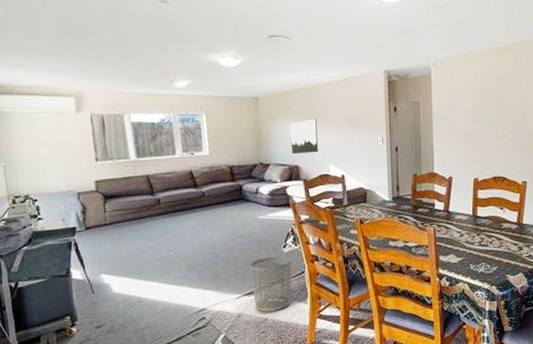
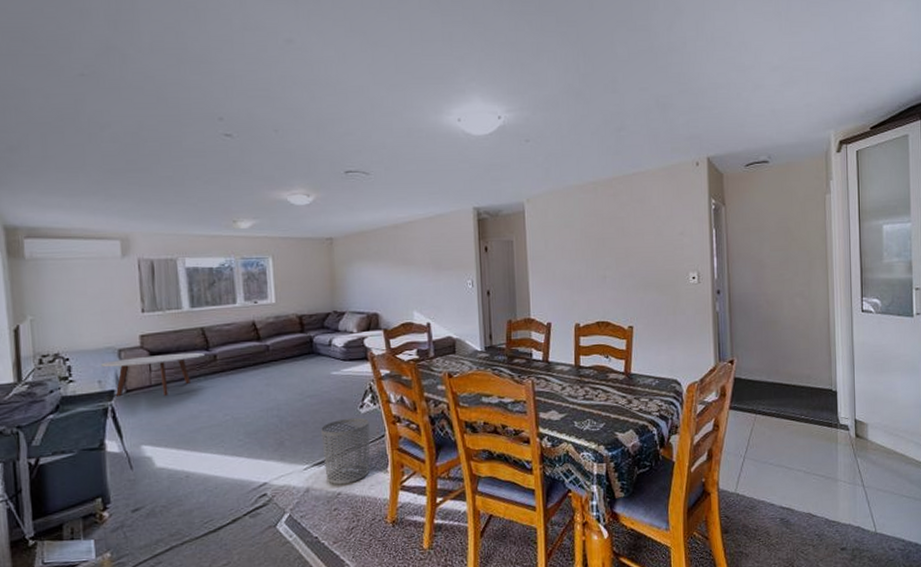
coffee table: none [64,196,150,233] -> present [101,352,204,397]
wall art: present [289,118,318,155] -> none [368,261,400,301]

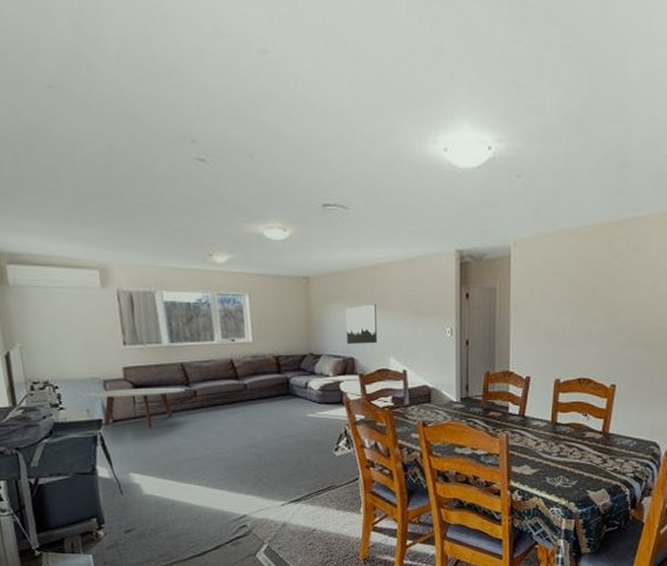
waste bin: present [321,417,370,484] -> none [297,460,344,521]
wall art: none [368,261,400,301] -> present [345,304,377,345]

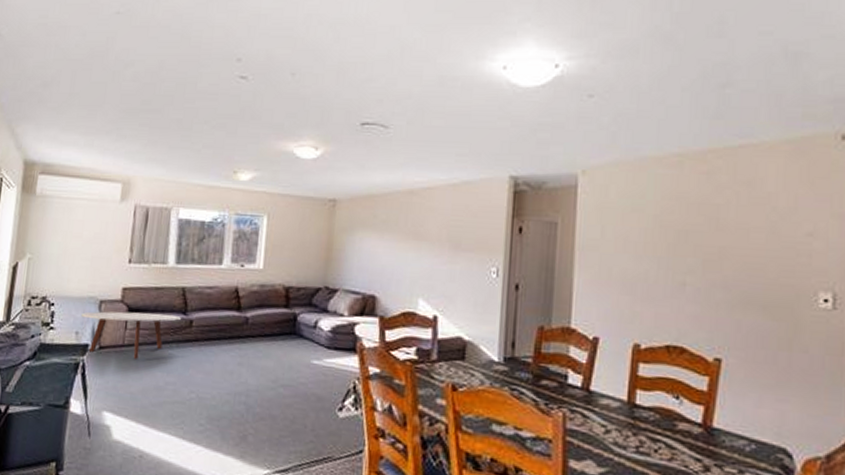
wall art: present [345,304,377,345] -> none [369,233,408,281]

